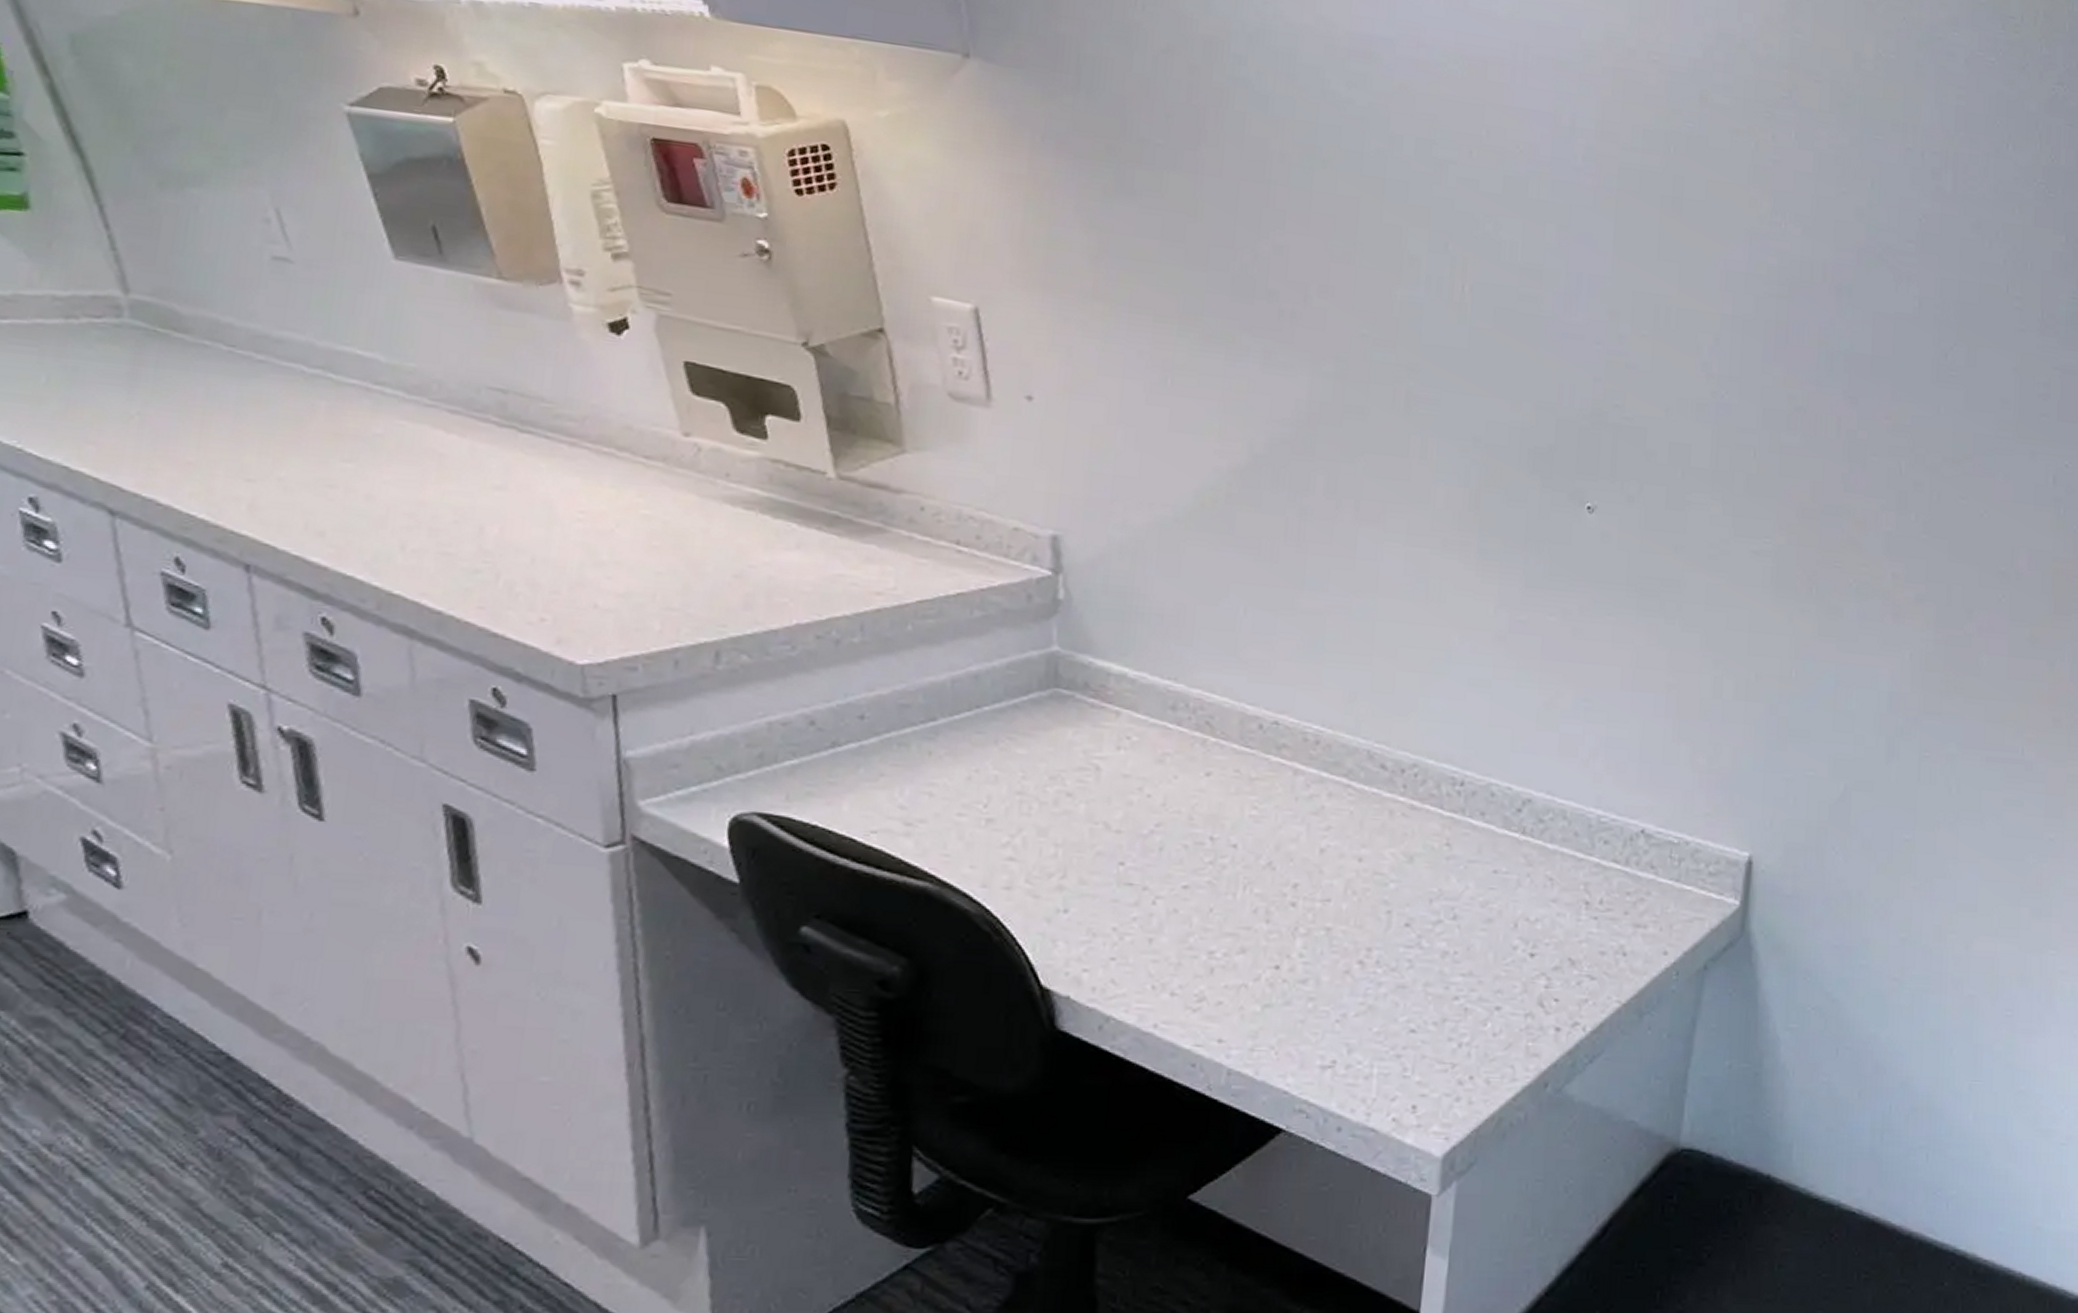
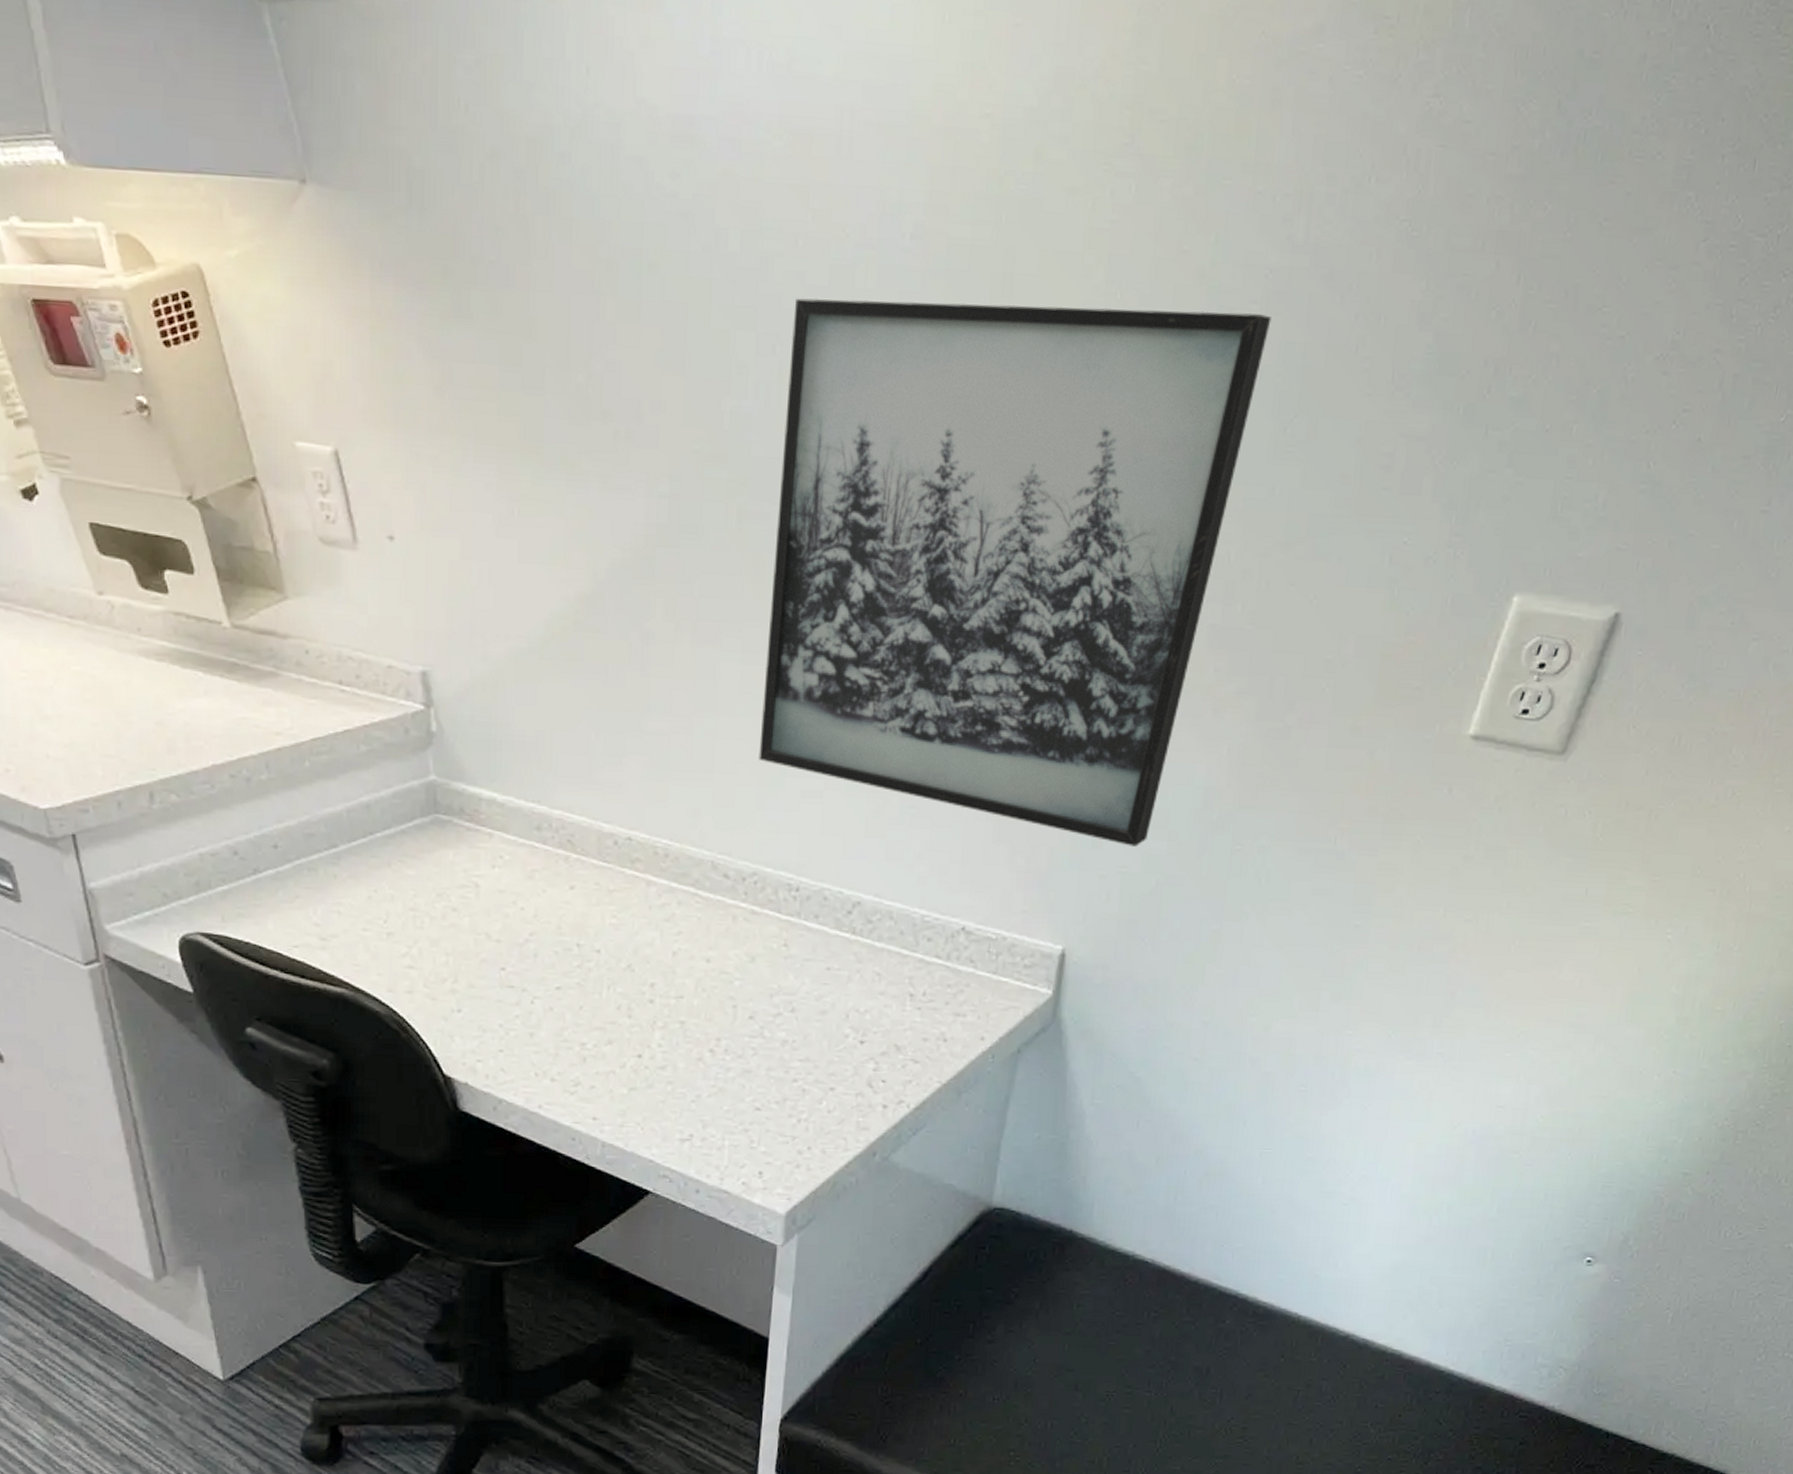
wall art: none [1422,203,1927,750] -> present [759,298,1272,847]

